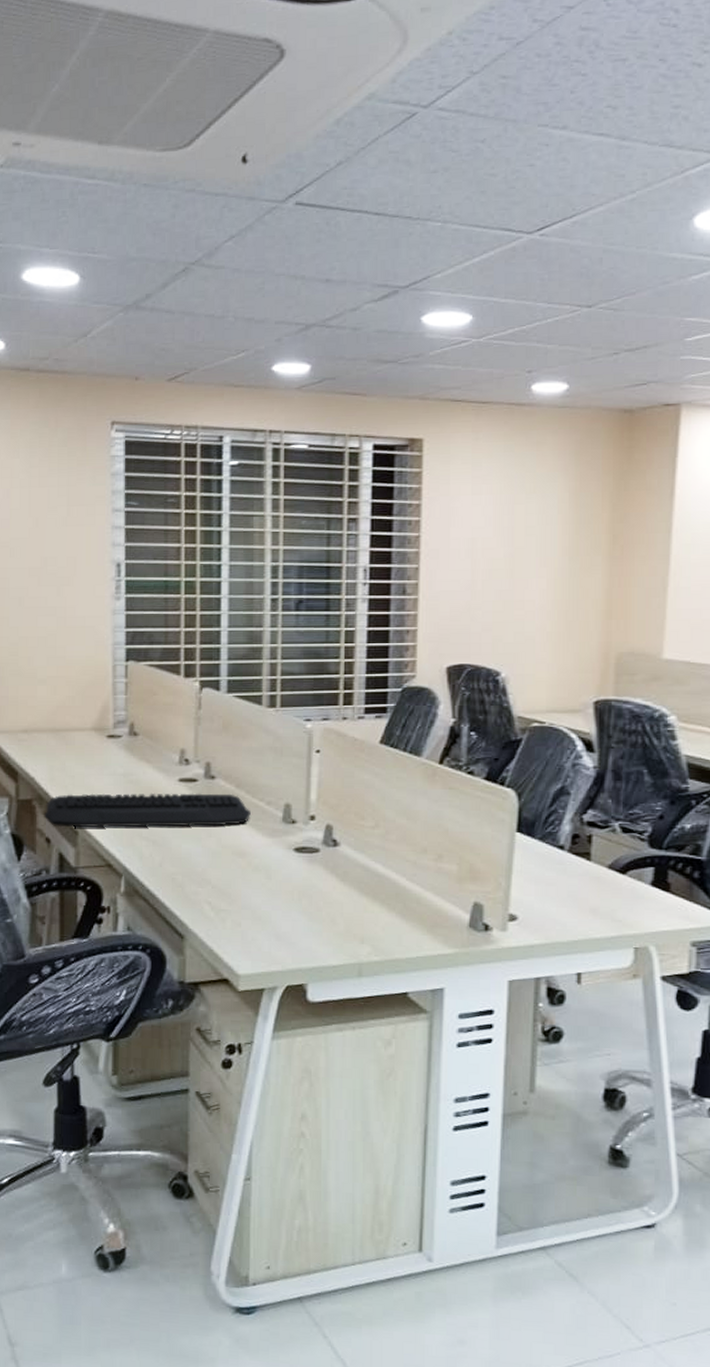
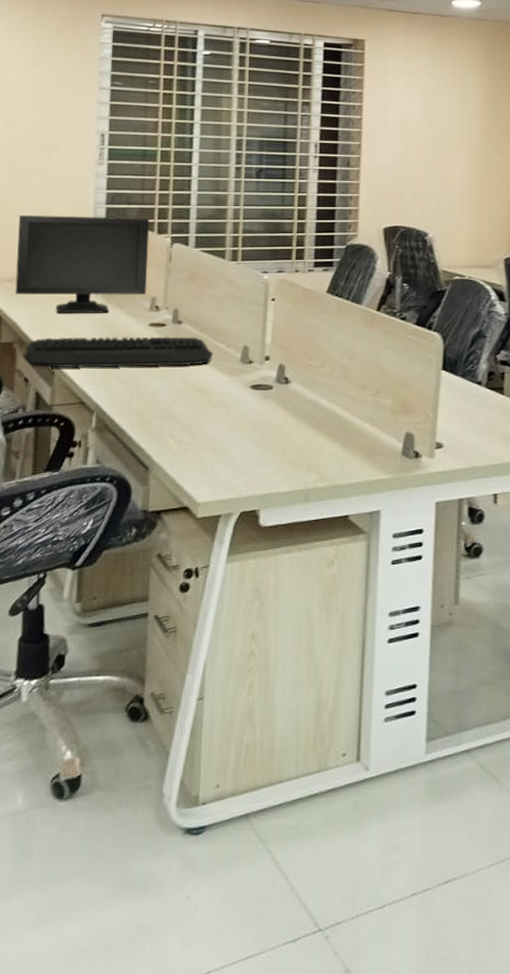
computer monitor: none [30,657,175,768] -> present [15,214,150,314]

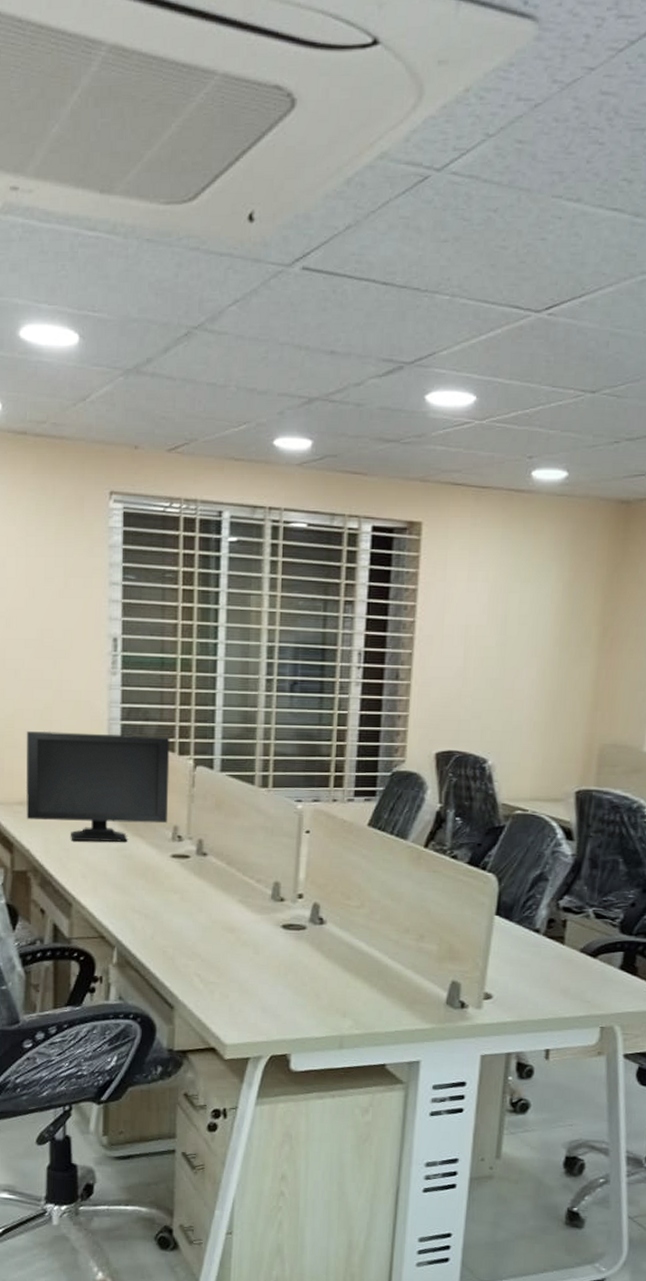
keyboard: present [23,336,213,369] -> none [38,866,241,902]

